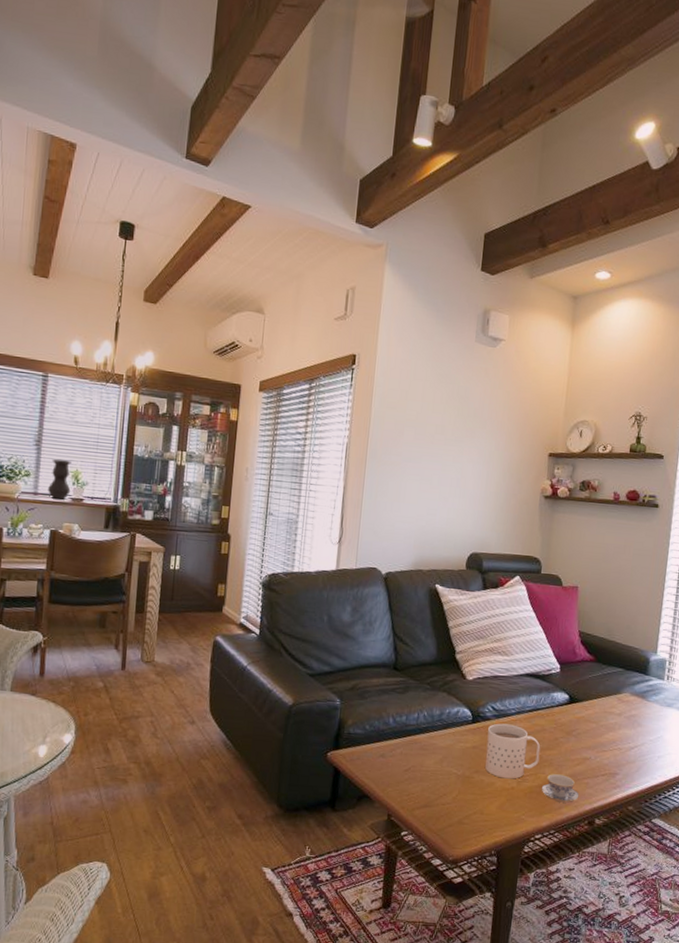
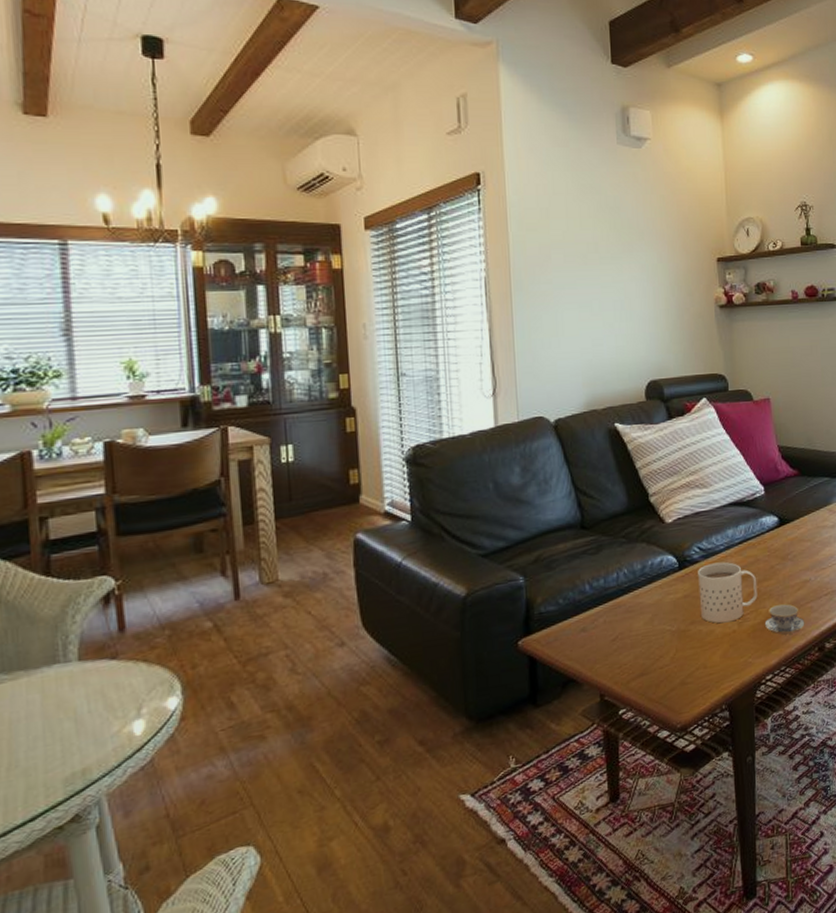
vase: present [48,458,72,500] -> none [91,348,126,402]

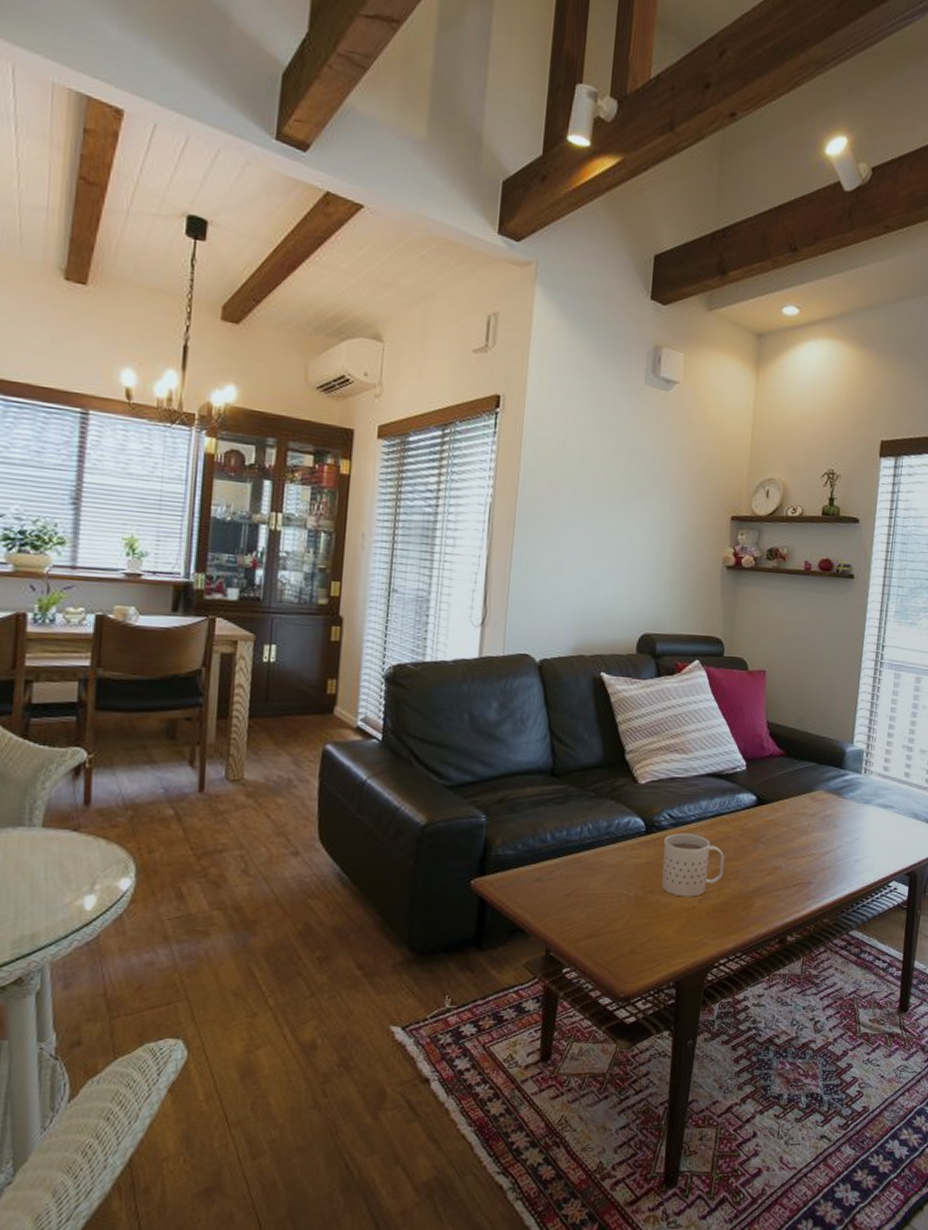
teacup: present [764,603,805,635] -> none [726,886,769,920]

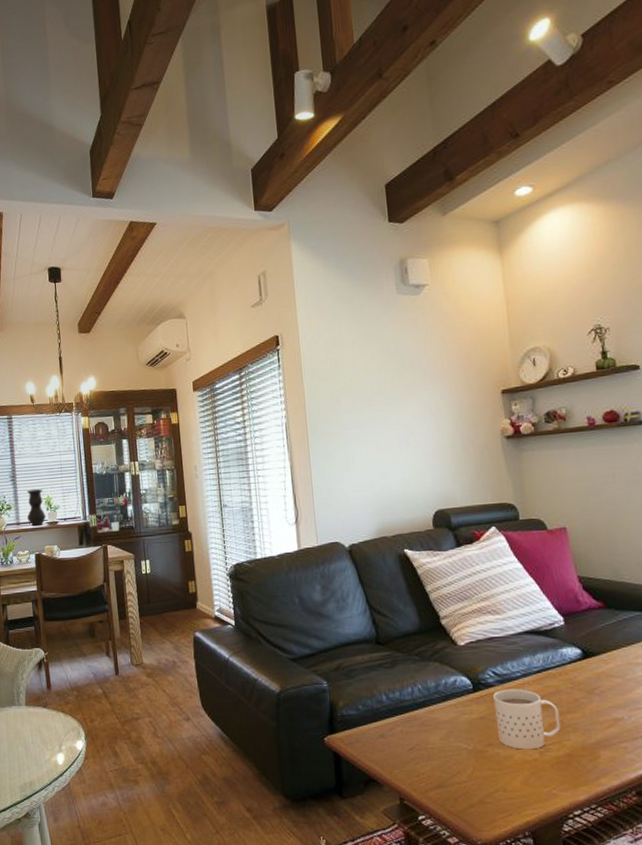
vase: none [91,521,124,576] -> present [26,488,46,526]

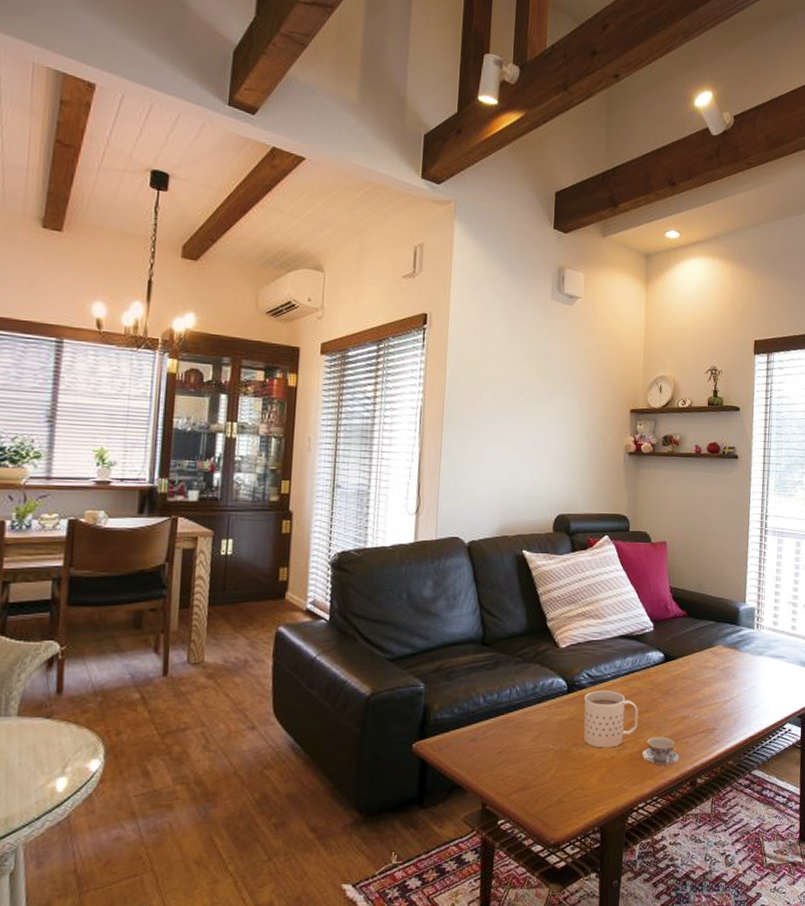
vase: present [26,488,46,526] -> none [65,436,95,484]
teacup: none [569,739,619,772] -> present [641,735,680,766]

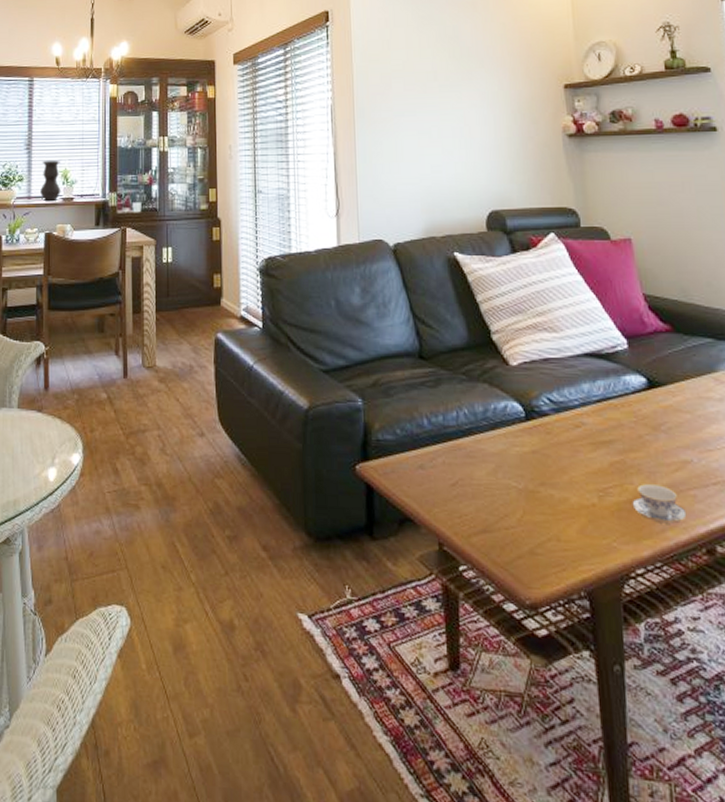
vase: none [65,436,95,484] -> present [40,160,61,202]
mug: present [583,690,639,748] -> none [548,419,623,493]

